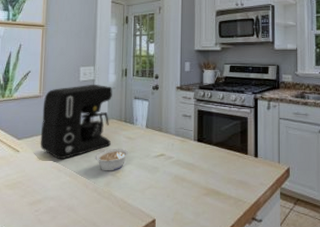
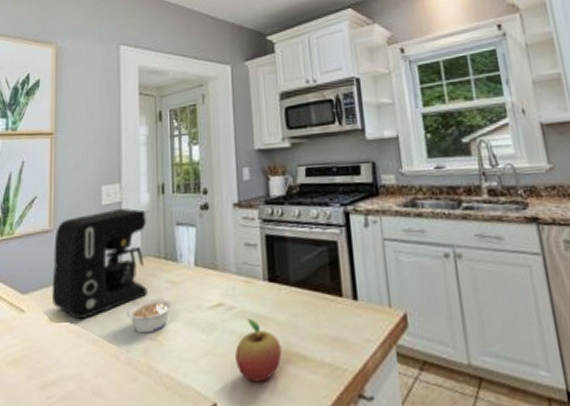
fruit: none [171,165,203,207] -> present [235,318,282,382]

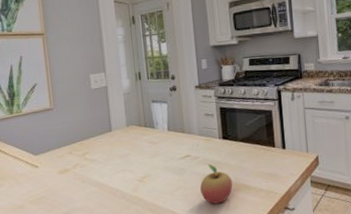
coffee maker: present [51,208,147,320] -> none [56,91,133,171]
legume: present [126,297,173,334] -> none [118,153,153,178]

